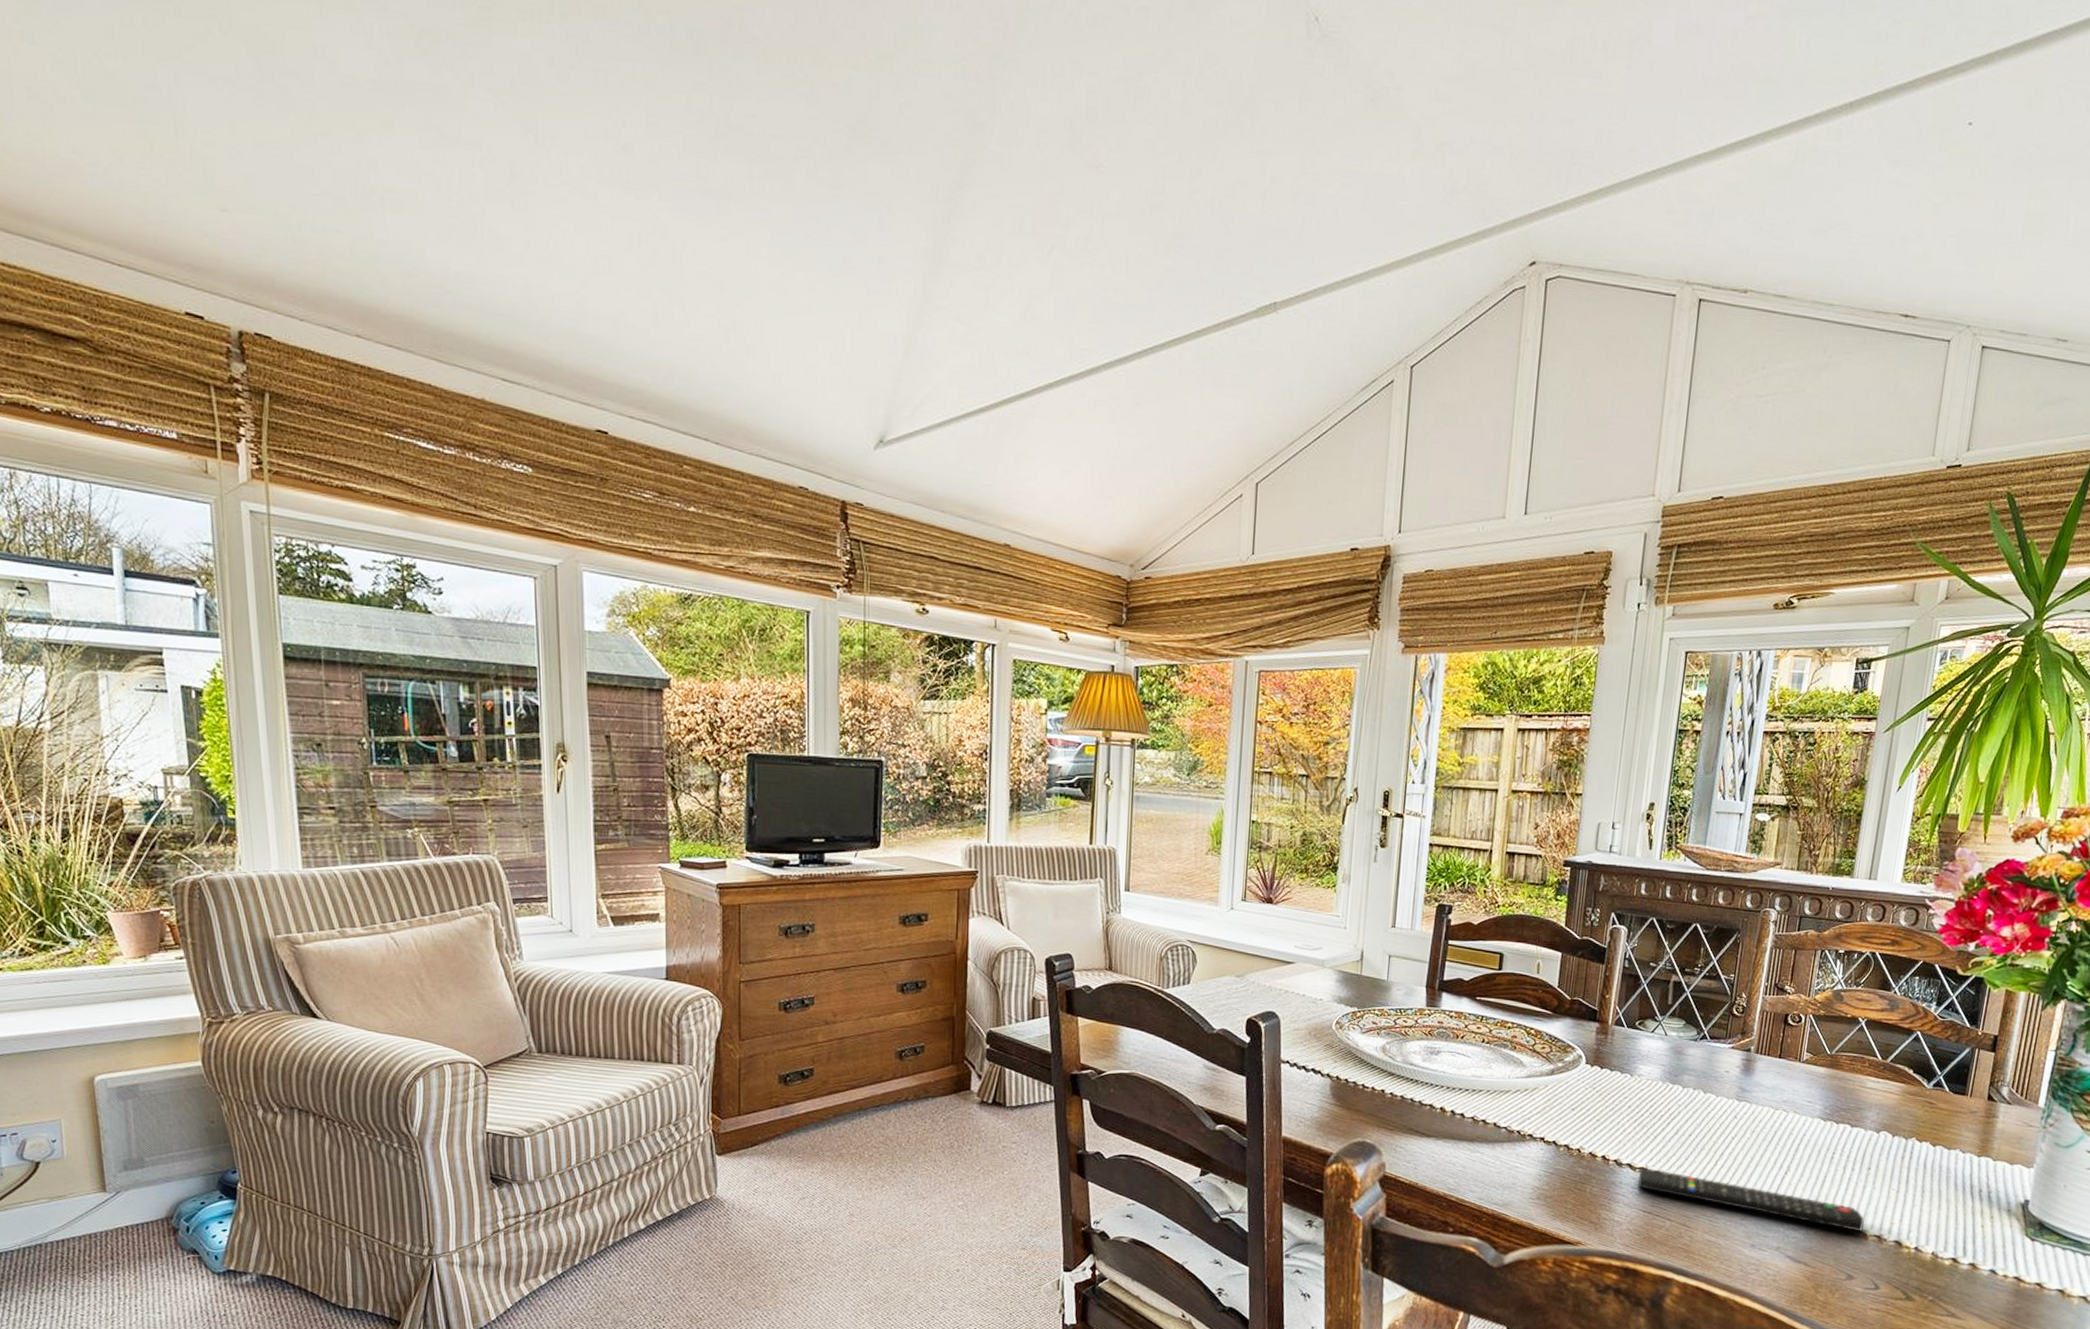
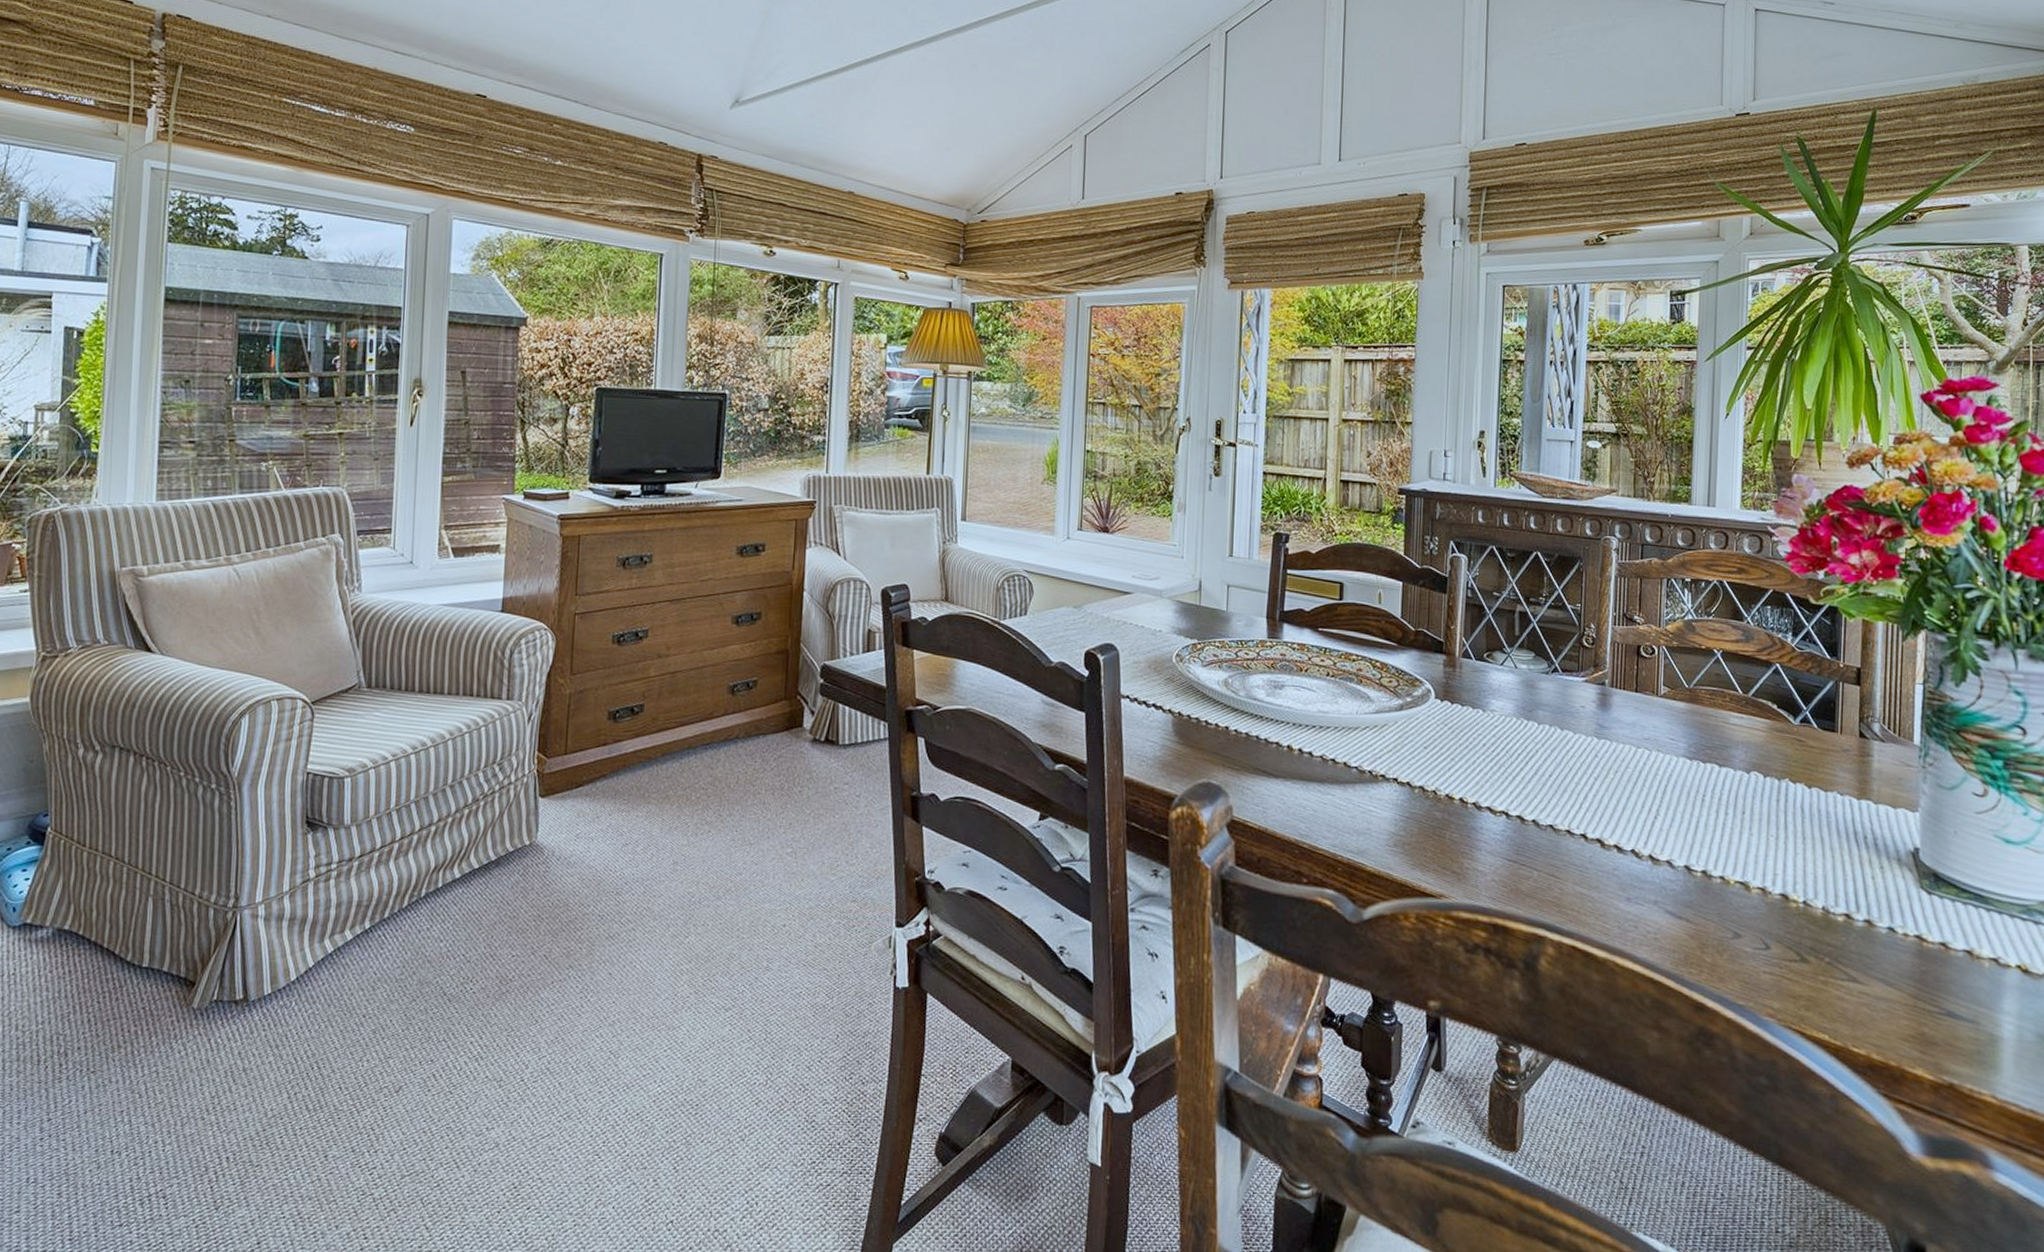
remote control: present [1638,1166,1864,1232] -> none [1499,810,1745,884]

